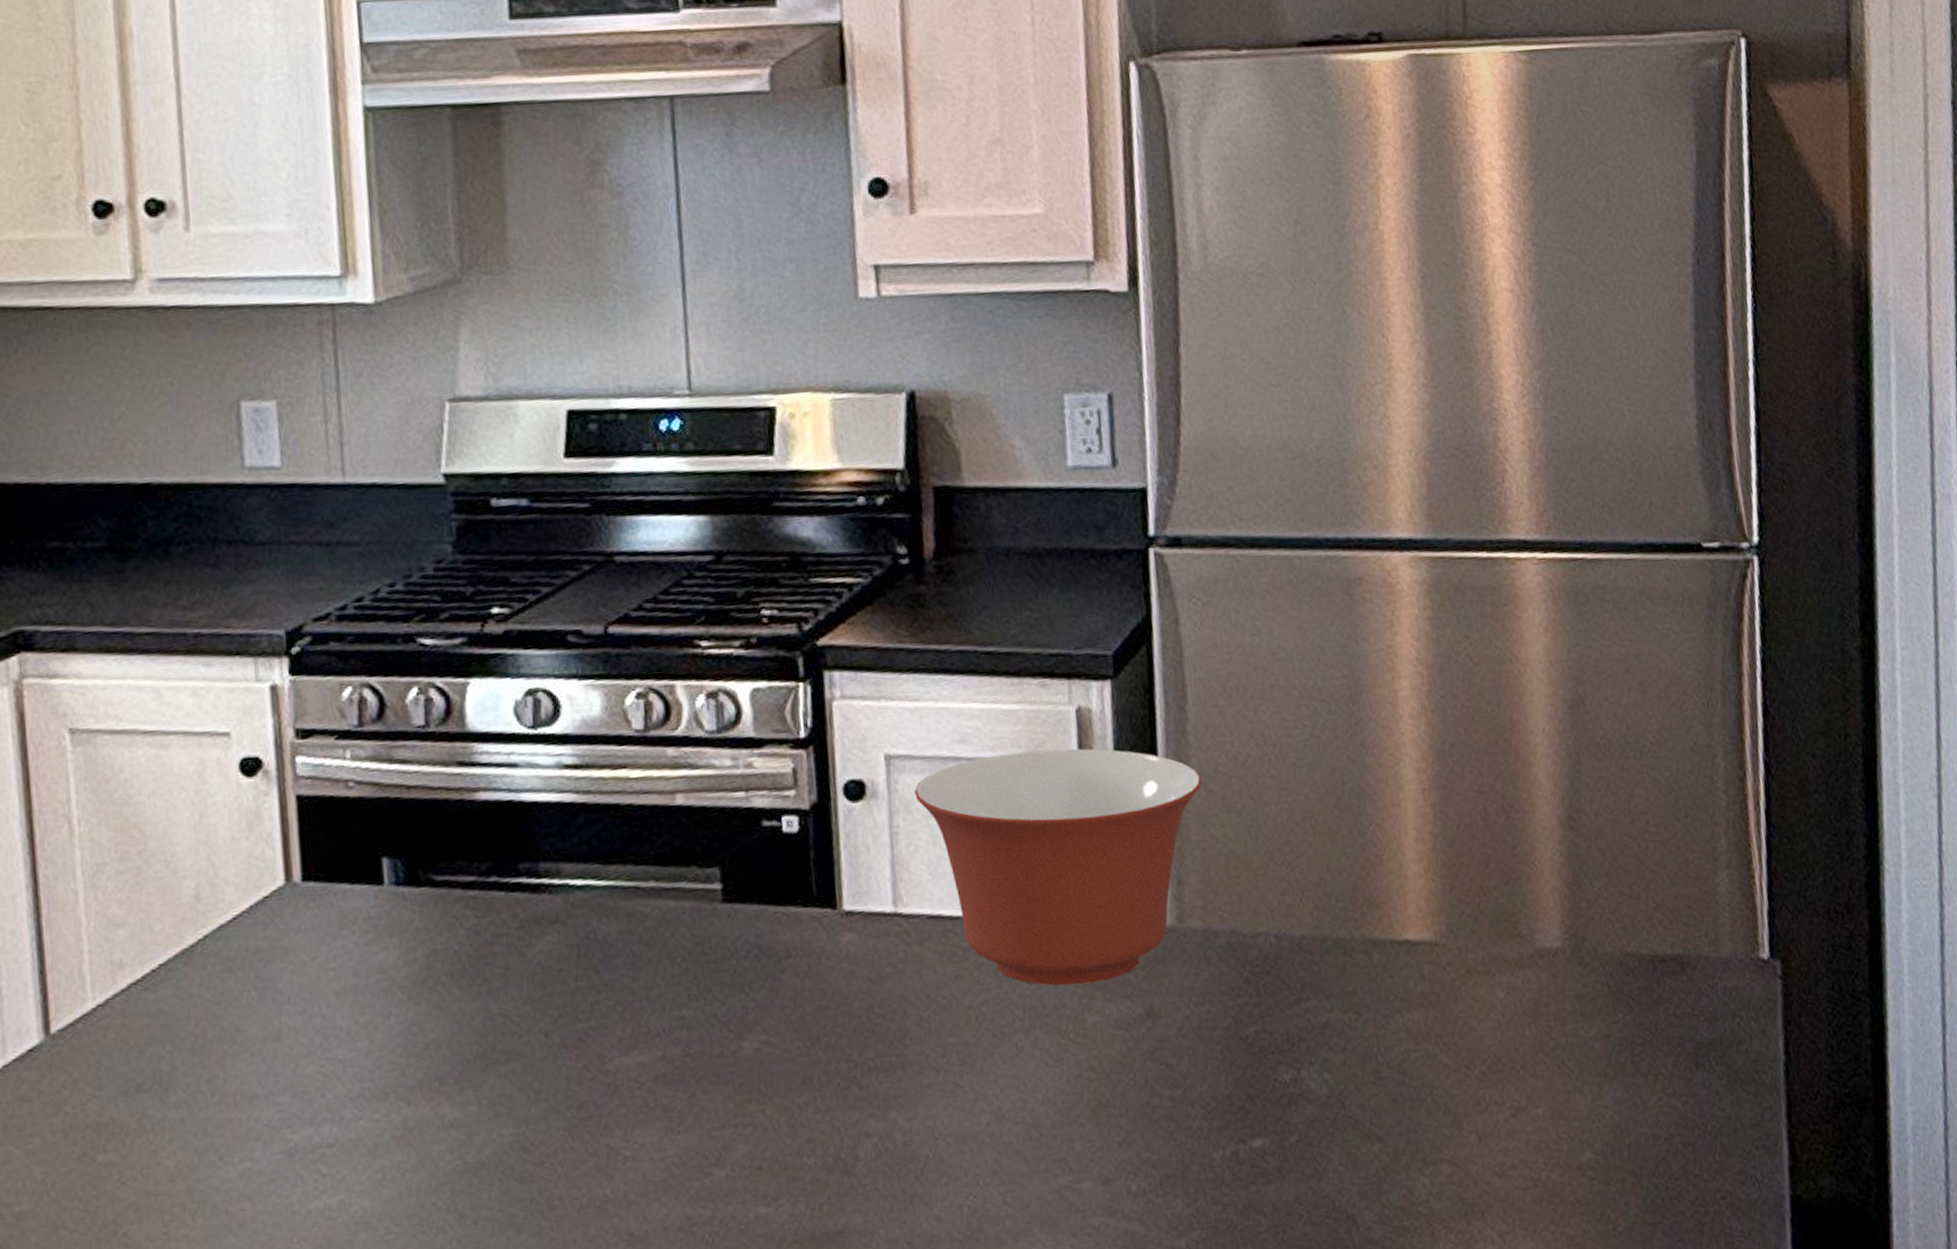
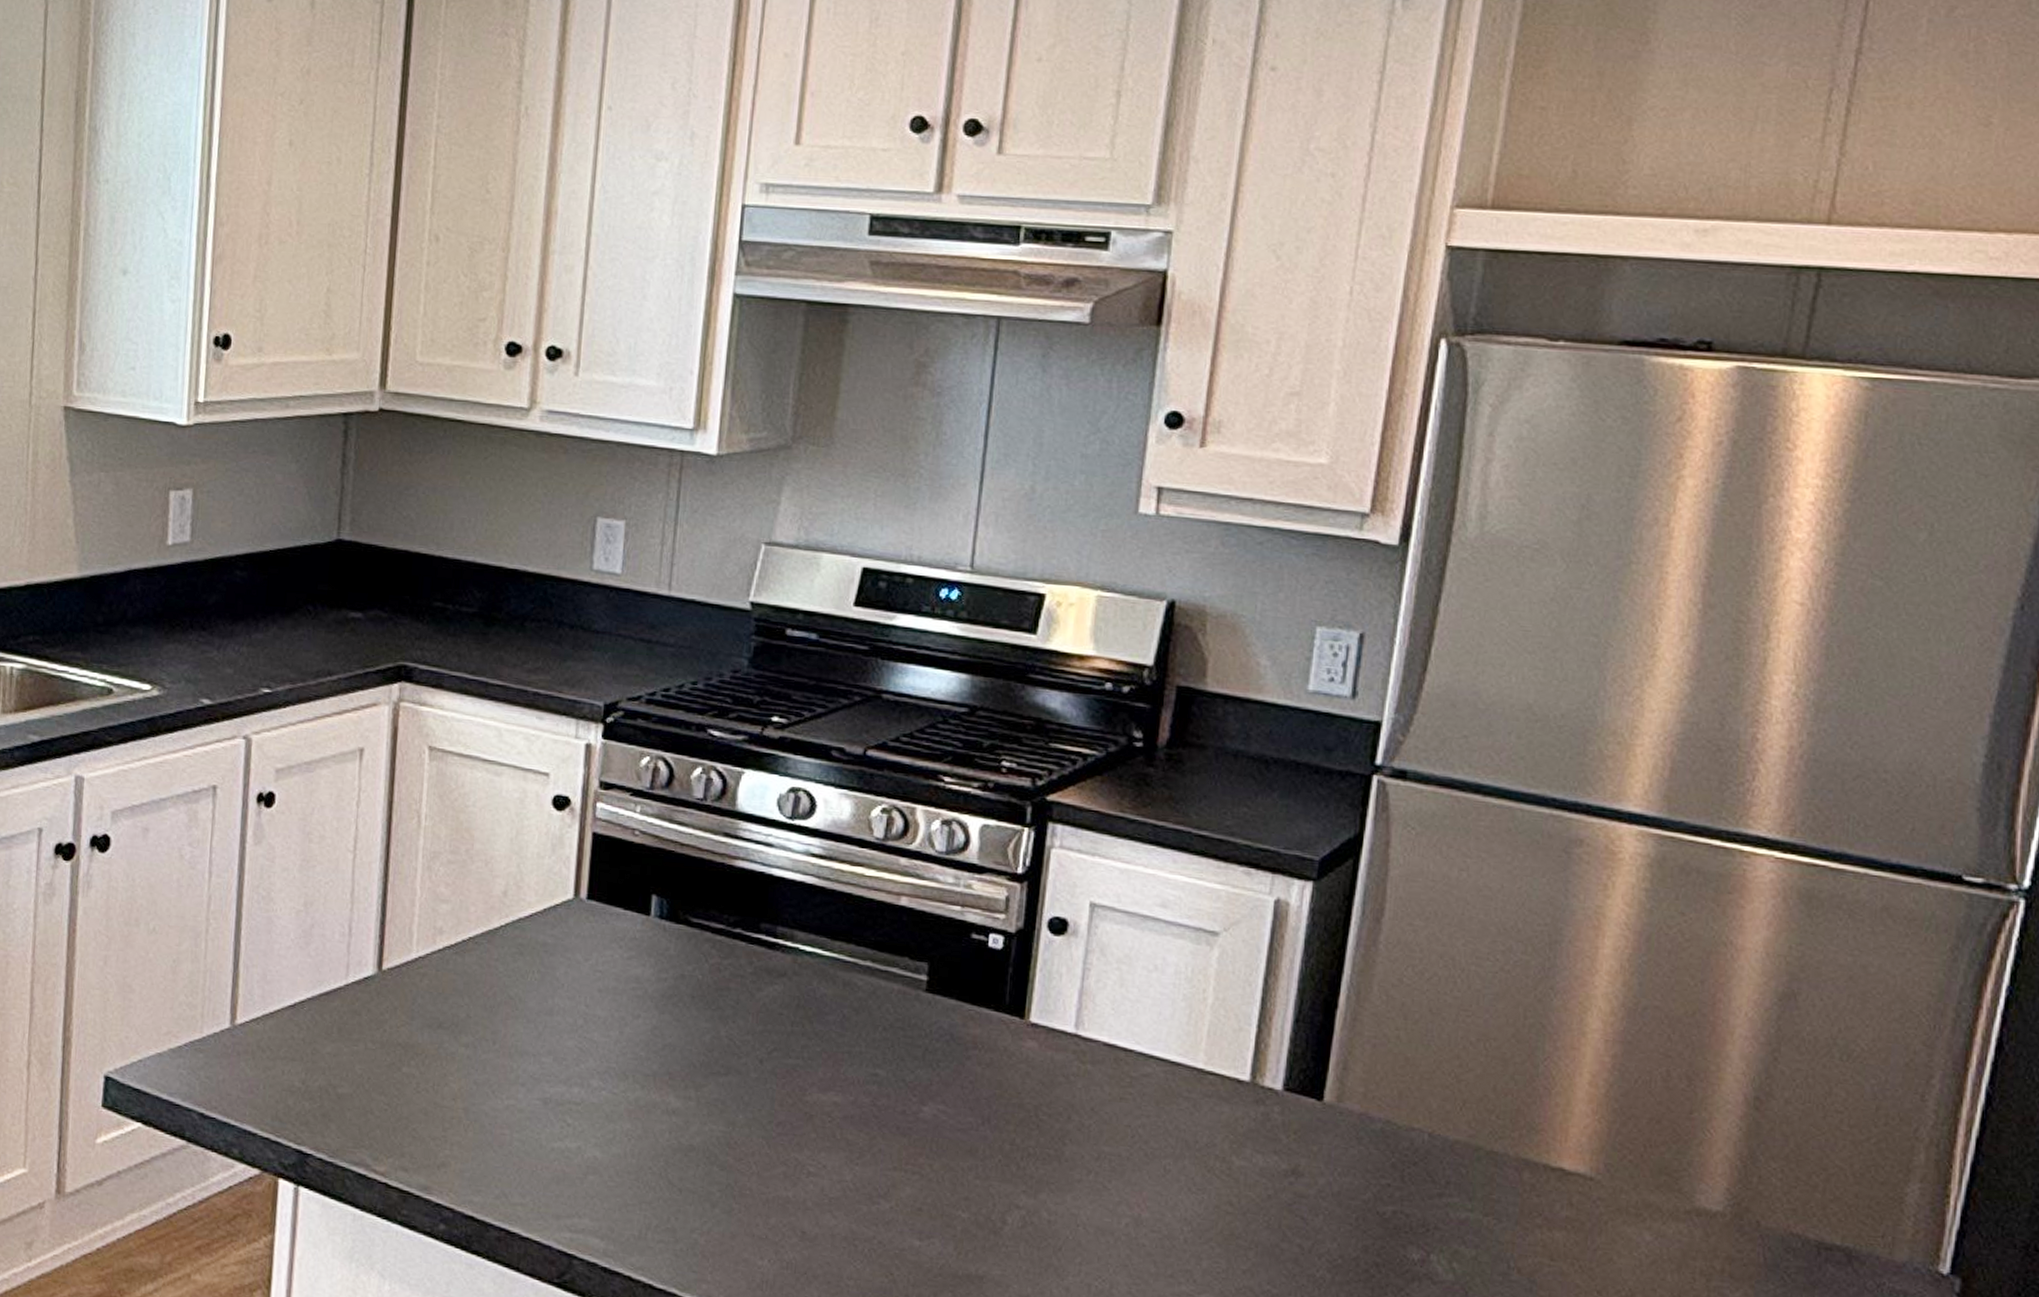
mixing bowl: present [914,748,1202,986] -> none [1111,922,1385,1135]

